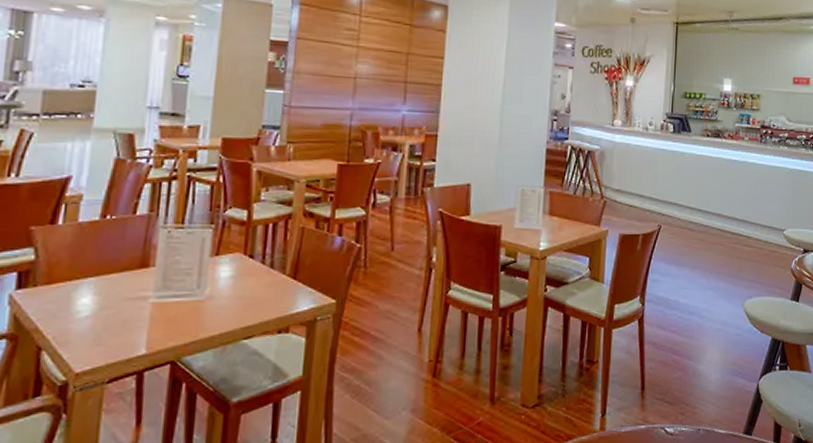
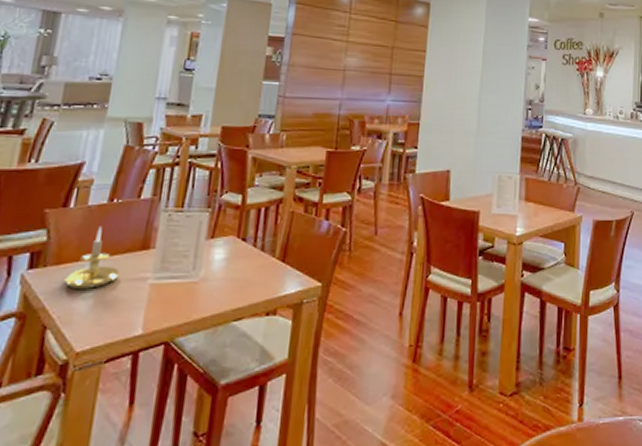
candle holder: none [57,243,118,309] -> present [64,226,120,289]

